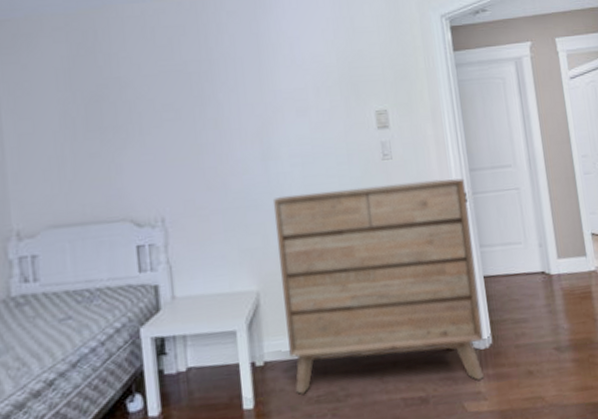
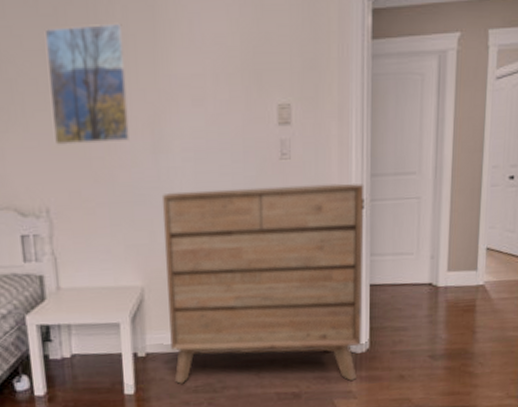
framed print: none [160,49,240,158] -> present [44,23,129,145]

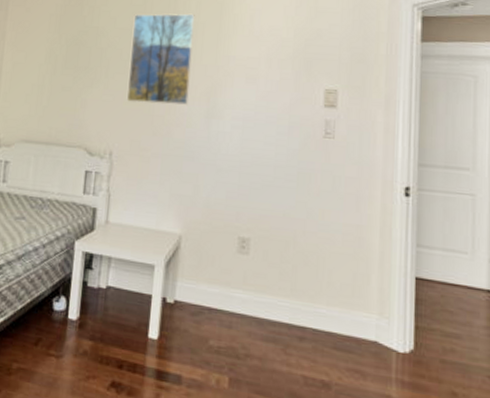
dresser: present [161,183,364,384] -> none [198,153,411,384]

